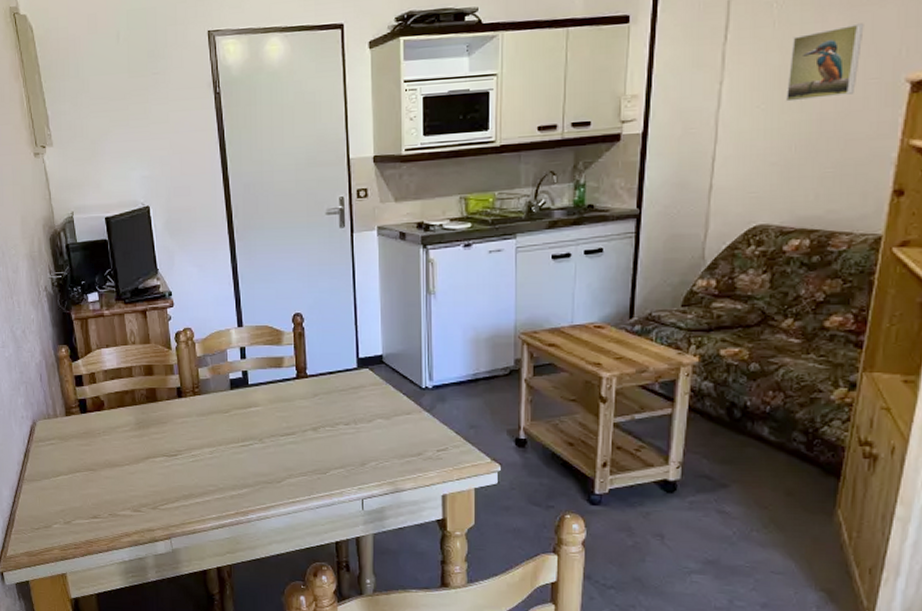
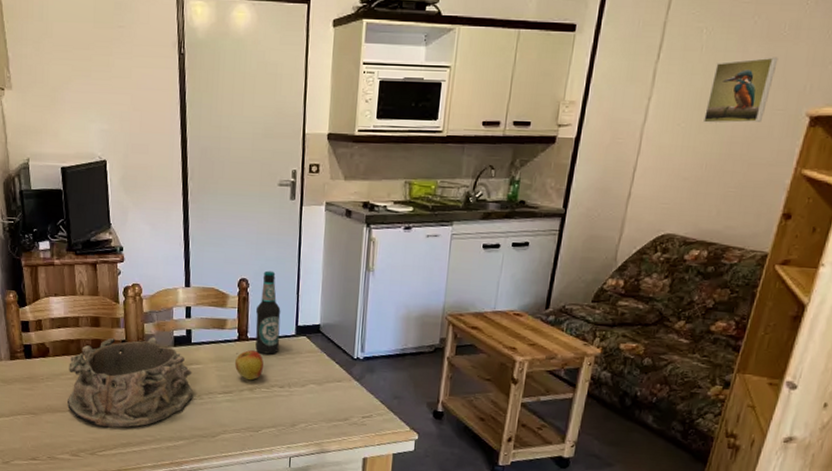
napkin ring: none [125,381,254,479] -> present [67,337,193,428]
apple: none [295,388,326,420] -> present [234,350,264,381]
bottle: none [314,303,341,390] -> present [255,270,281,354]

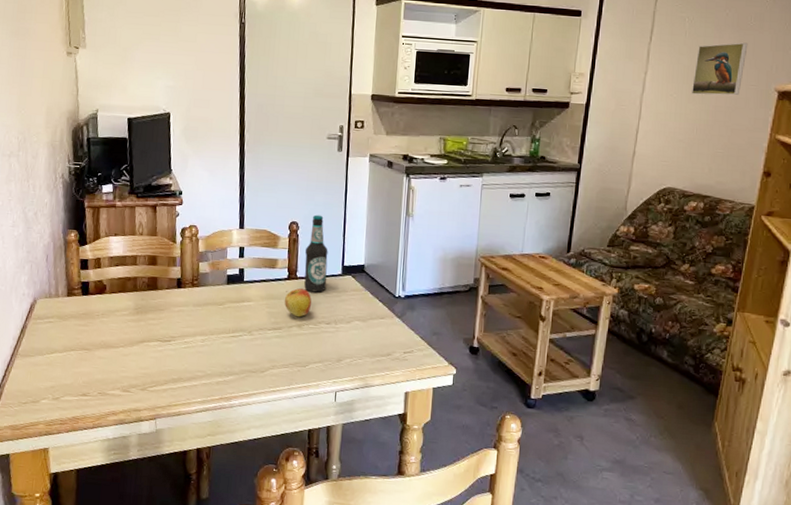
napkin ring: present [67,337,193,428] -> none [121,275,244,363]

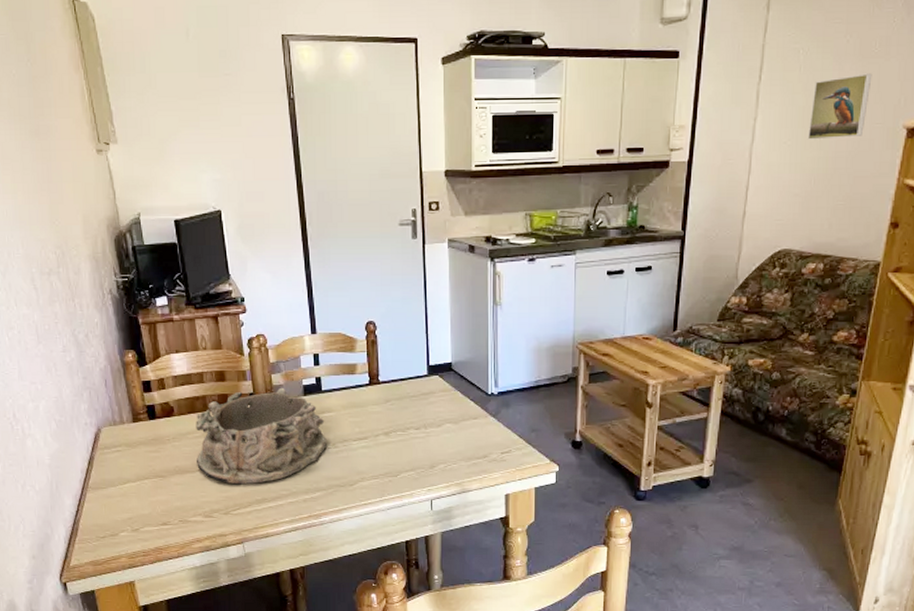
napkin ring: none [121,275,244,363] -> present [196,387,327,485]
apple: present [284,288,312,317] -> none [367,394,397,425]
bottle: present [304,214,328,293] -> none [386,311,412,396]

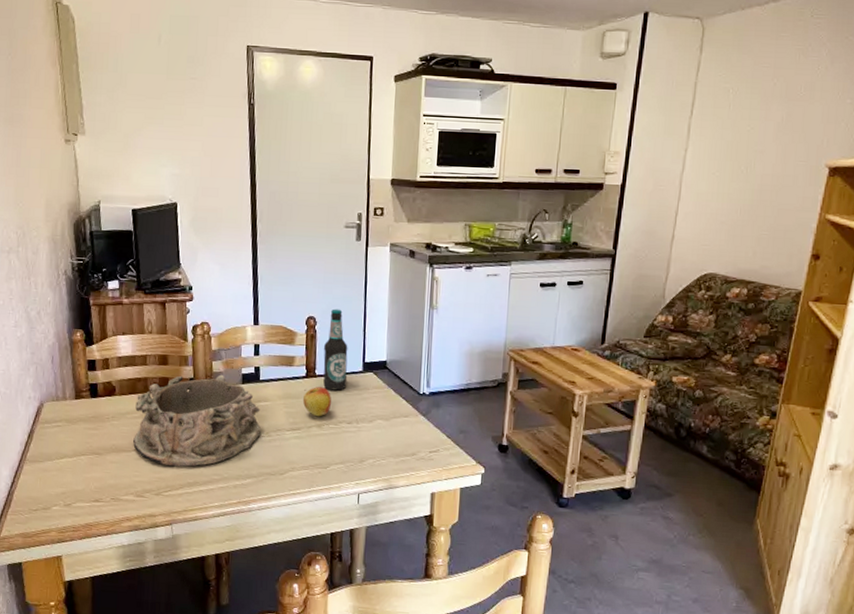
apple: none [367,394,397,425] -> present [302,387,331,417]
bottle: none [386,311,412,396] -> present [323,309,348,391]
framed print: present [807,73,872,140] -> none [734,114,797,173]

